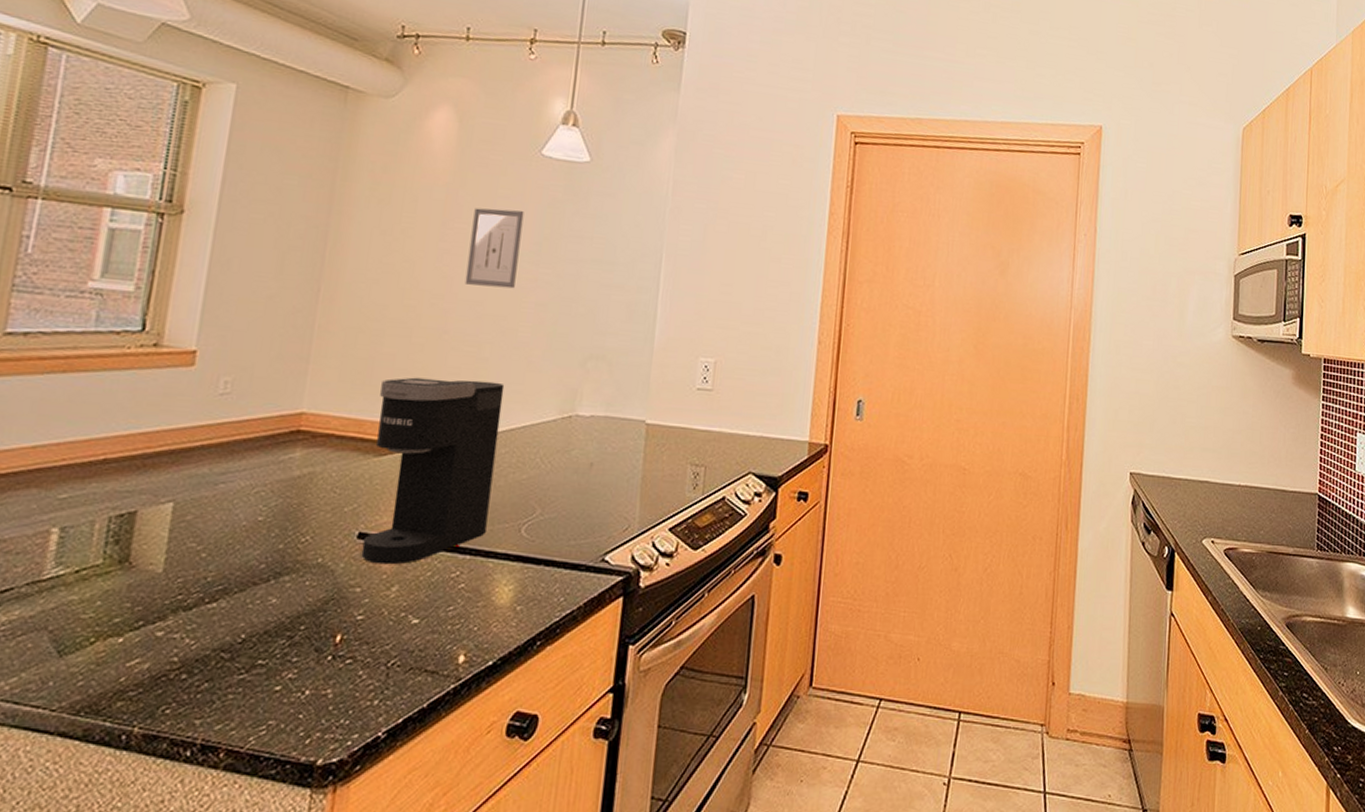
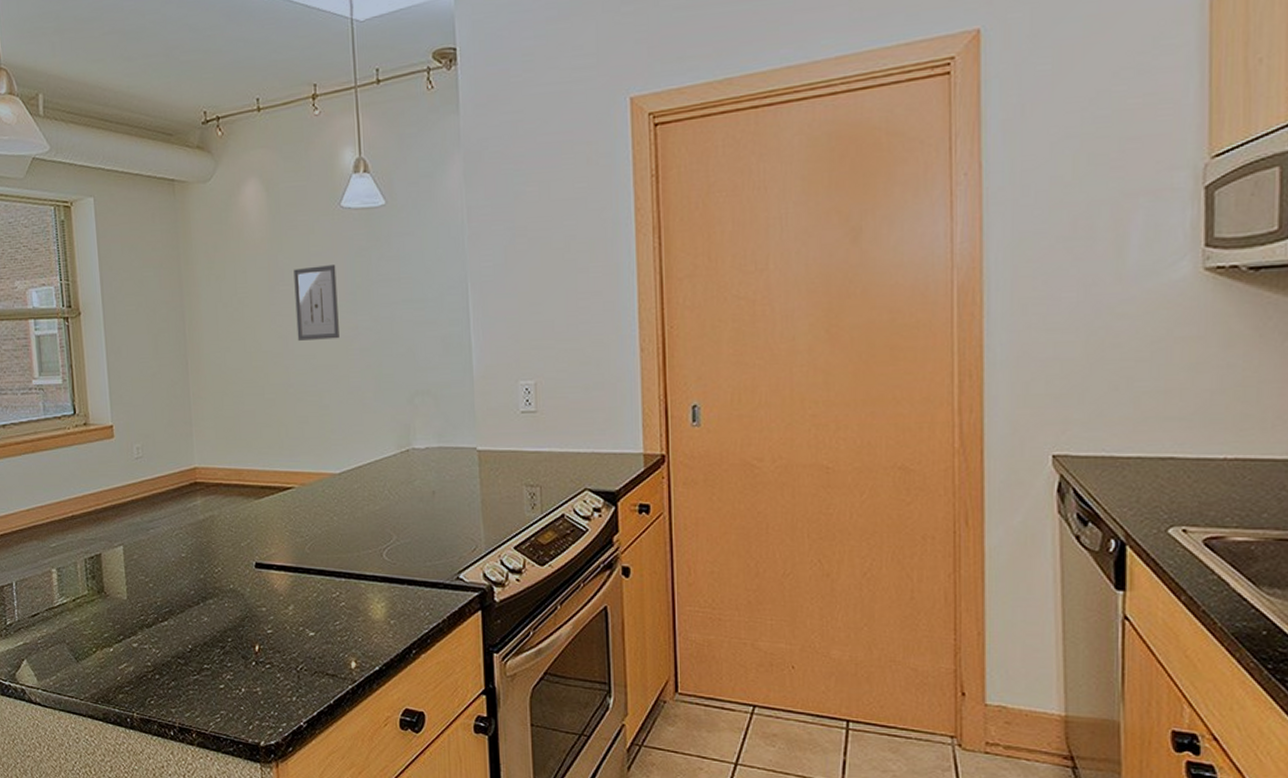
coffee maker: present [361,377,505,565] -> none [249,426,354,588]

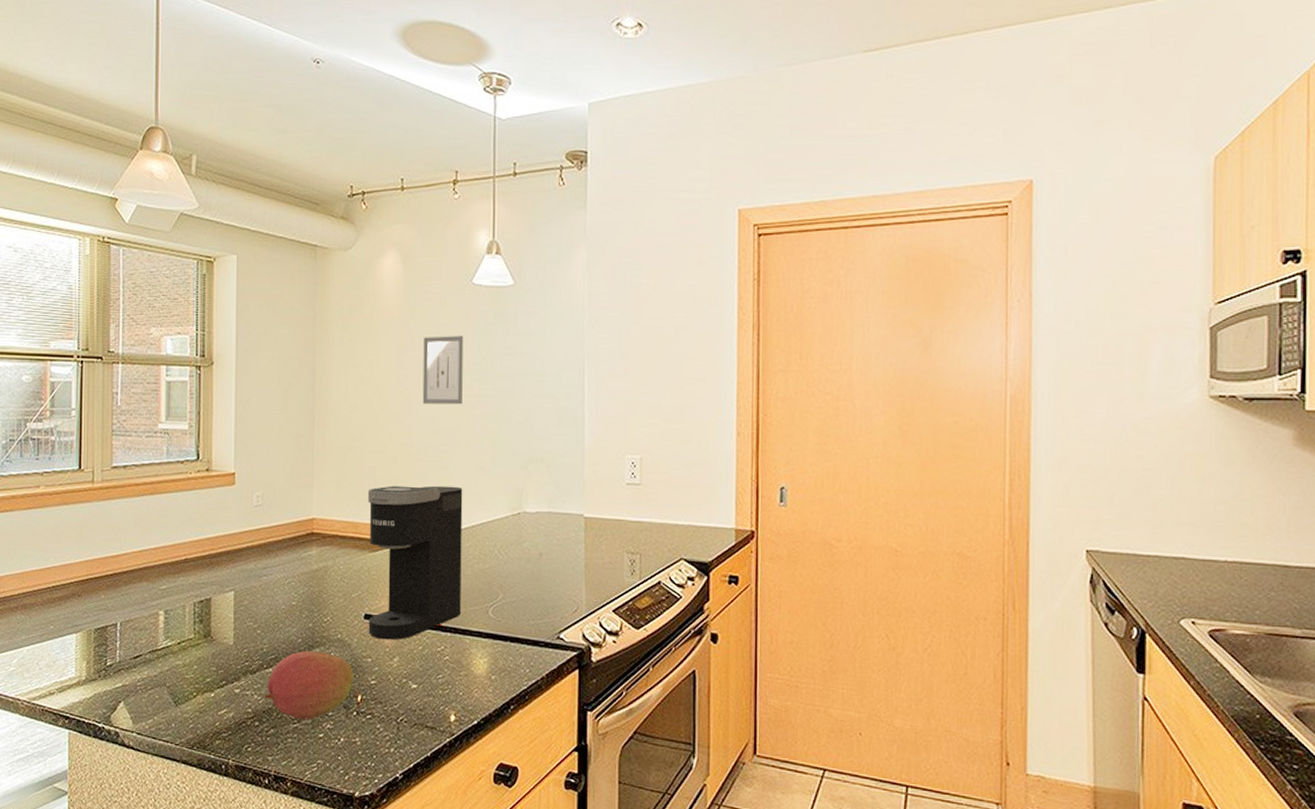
fruit: none [162,602,250,671] -> present [264,650,354,720]
coffee maker: none [249,426,354,588] -> present [368,485,463,640]

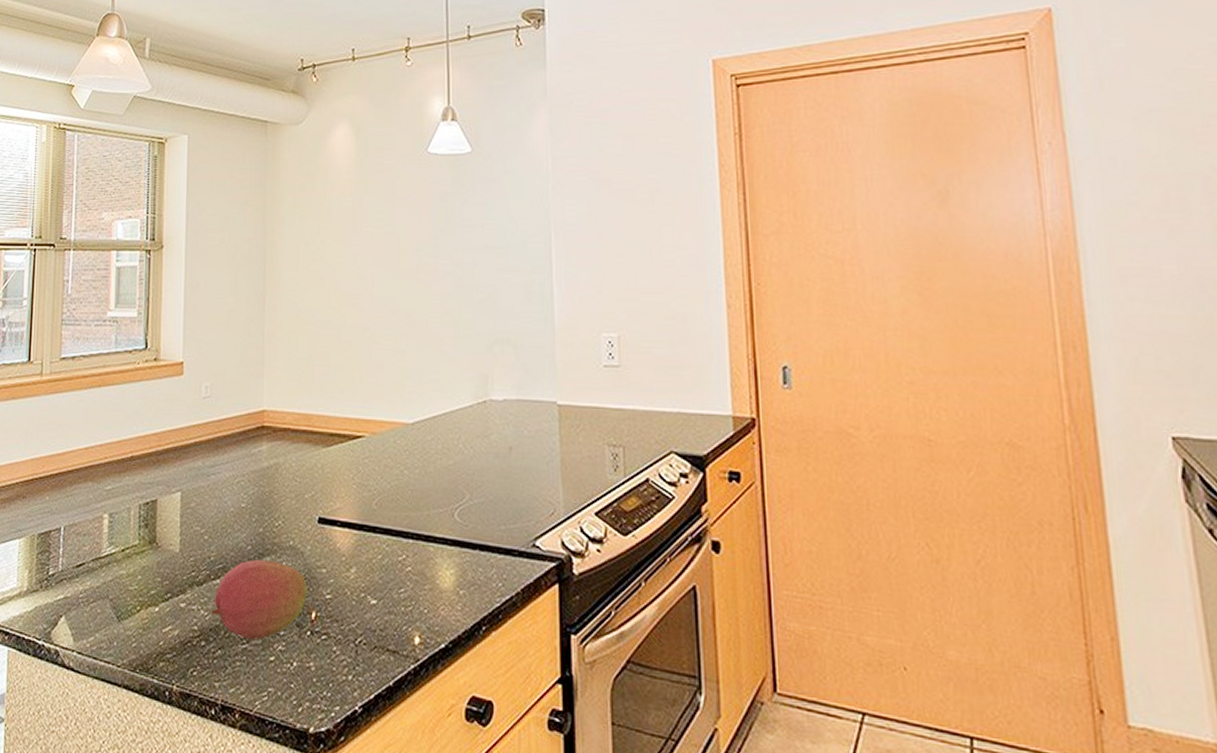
coffee maker: present [368,485,463,640] -> none [321,372,423,548]
wall art: present [422,336,464,405] -> none [377,208,420,283]

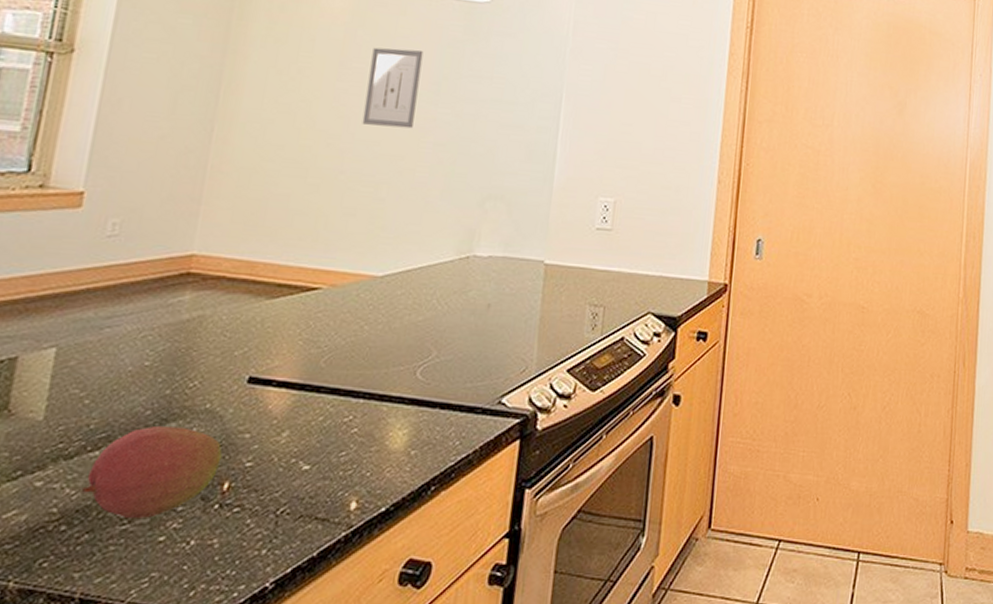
wall art: none [377,208,420,283] -> present [362,47,424,129]

